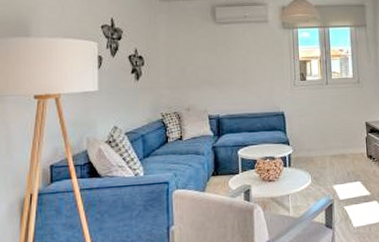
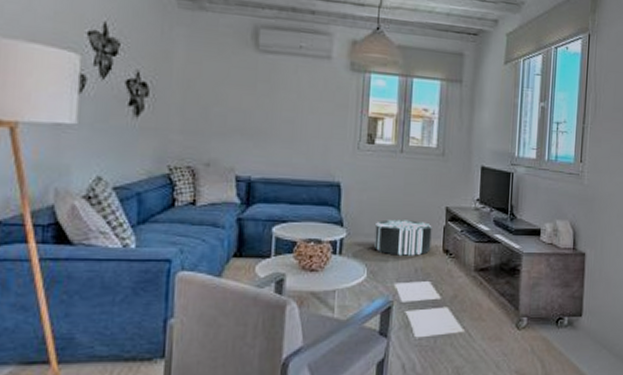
pouf: none [314,135,358,164] -> present [374,219,432,256]

